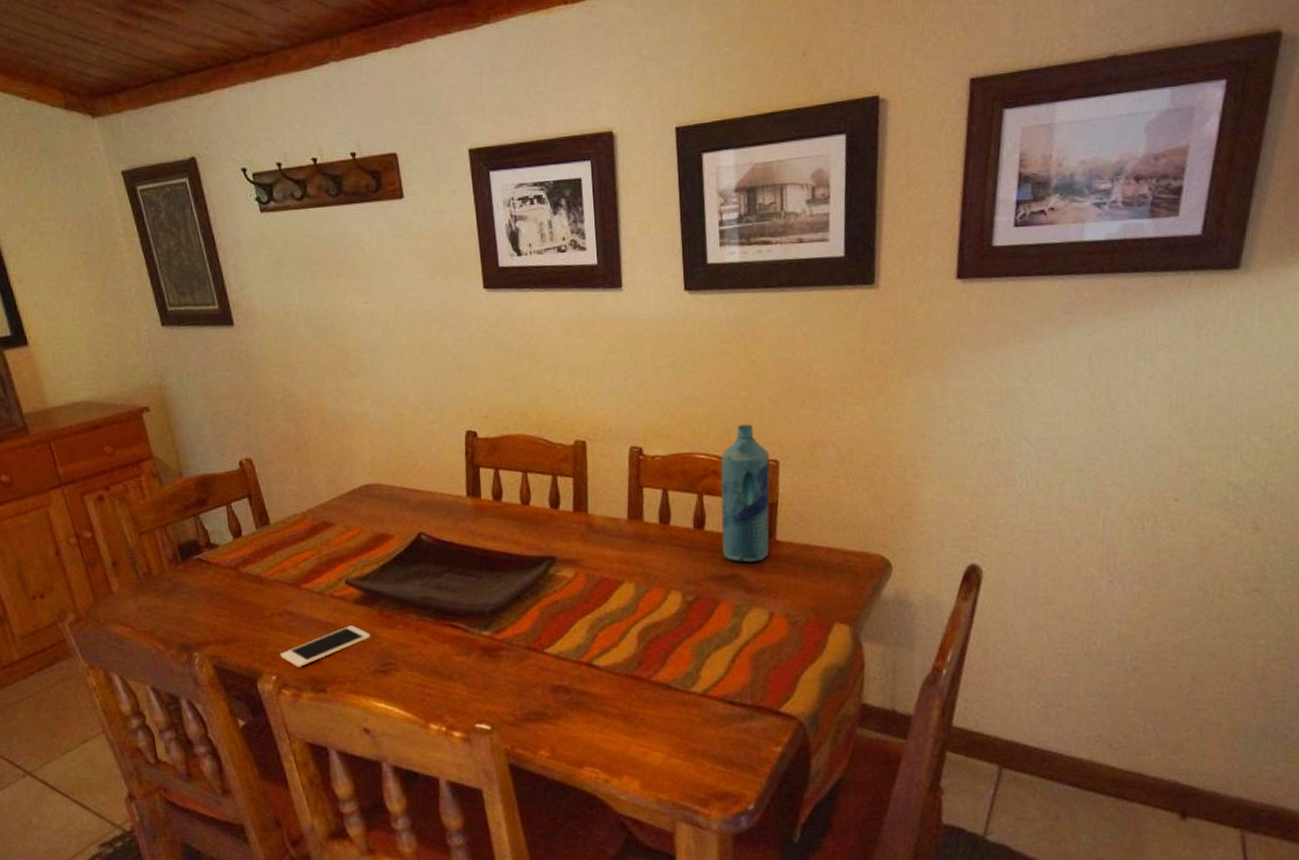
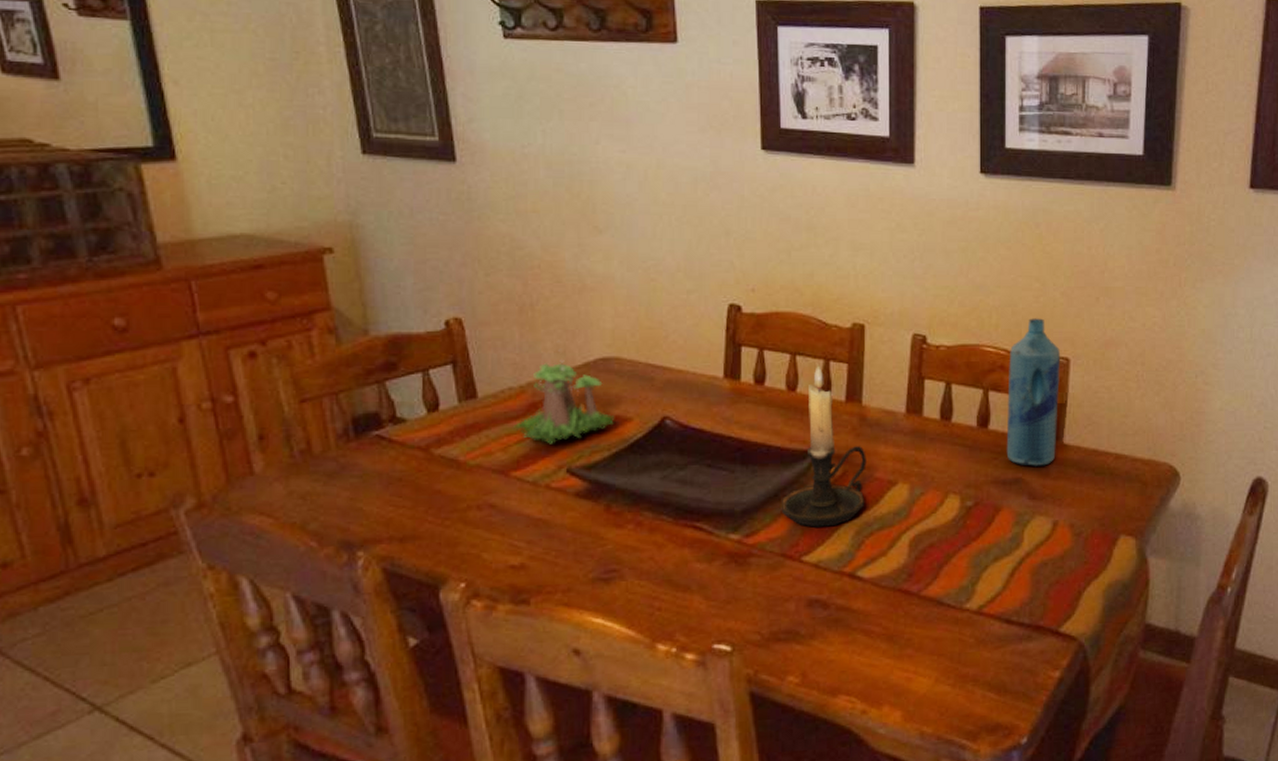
cell phone: present [280,625,371,667] -> none [473,523,593,573]
plant: none [300,480,381,560] -> present [513,350,615,444]
candle holder: none [524,479,597,624] -> present [782,364,867,527]

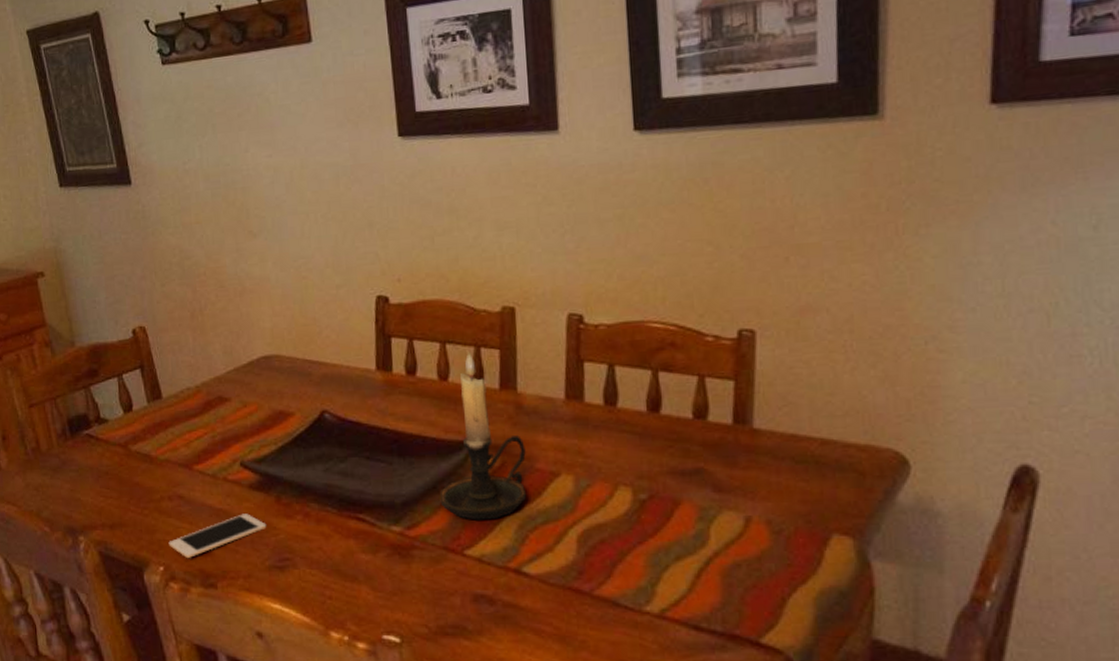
cell phone: none [473,523,593,573] -> present [168,513,267,558]
plant: present [513,350,615,444] -> none [193,351,279,440]
bottle: present [1006,318,1060,466] -> none [680,286,745,455]

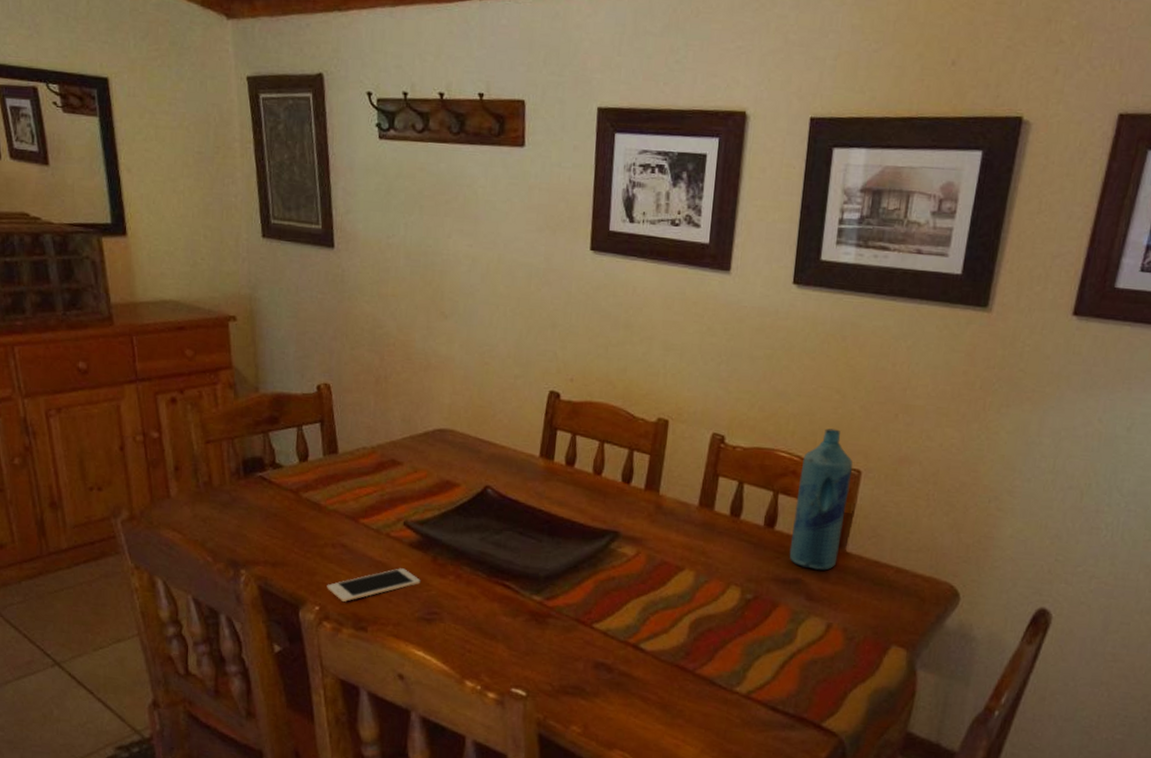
candle holder: present [441,351,527,520] -> none [579,452,659,600]
bottle: none [680,286,745,455] -> present [789,428,853,571]

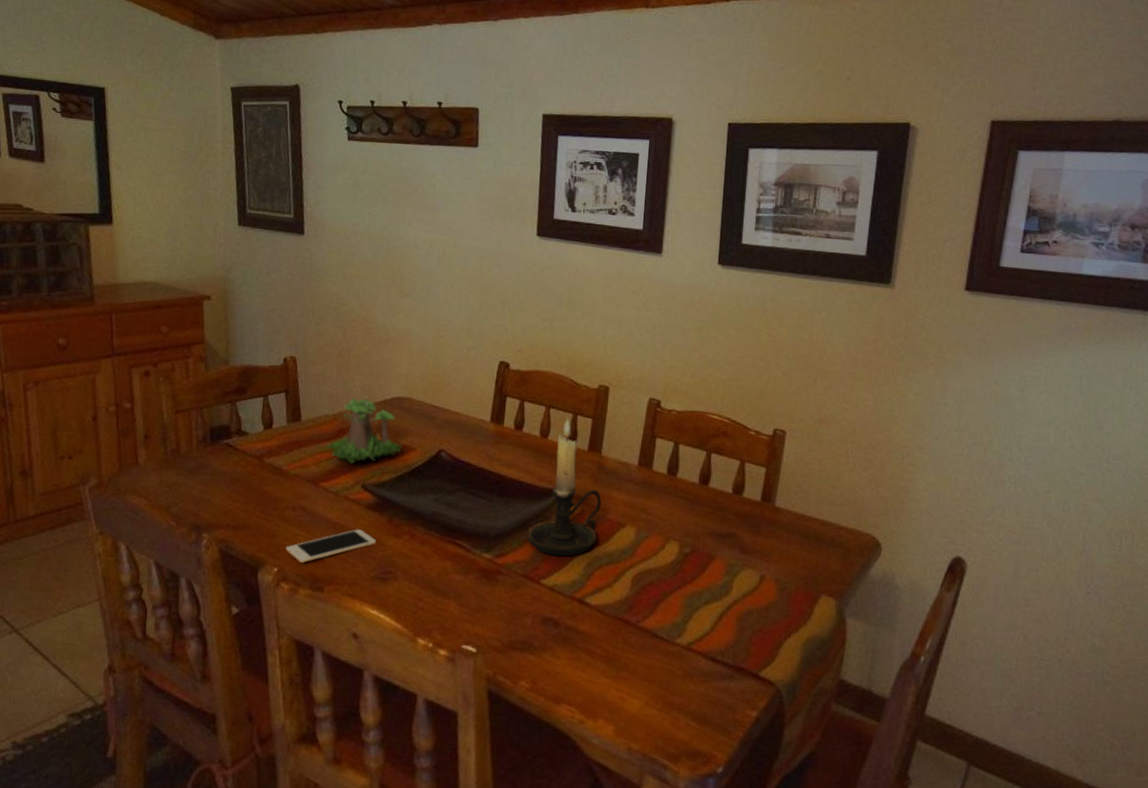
plant: none [364,419,446,499] -> present [325,388,403,464]
candle holder: none [579,452,659,600] -> present [527,417,602,557]
bottle: present [789,428,853,571] -> none [723,393,778,525]

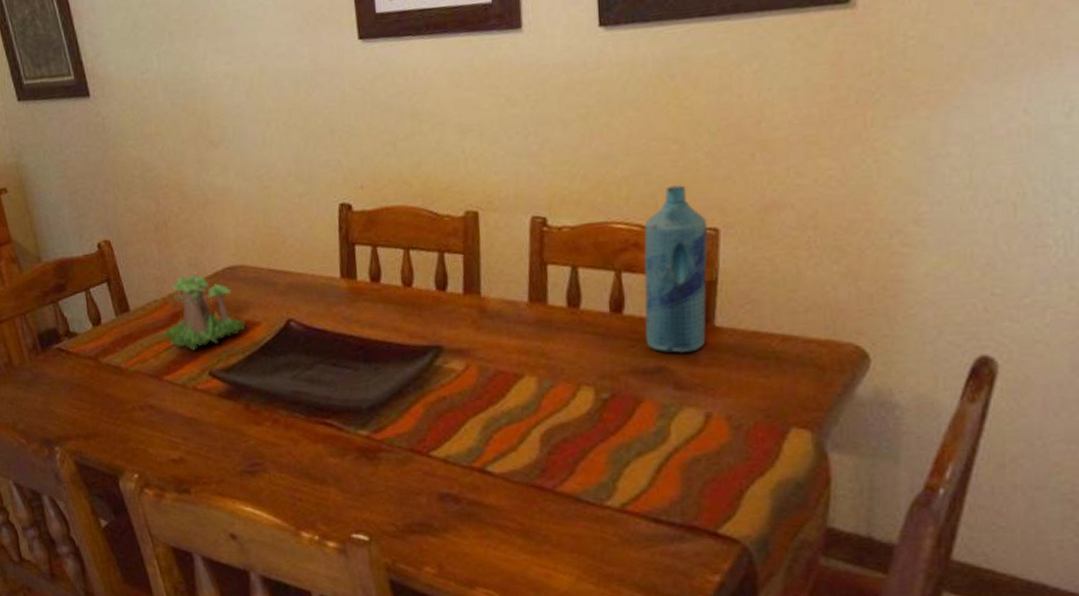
cell phone: present [285,529,377,563] -> none [142,421,237,465]
candle holder: present [527,417,602,557] -> none [406,257,491,423]
bottle: none [723,393,778,525] -> present [644,185,708,353]

